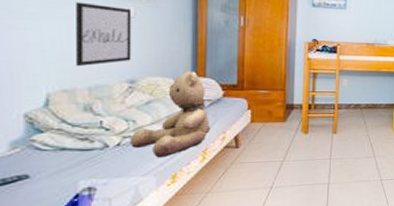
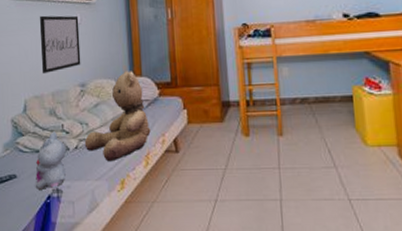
plush toy: none [57,128,103,190] -> present [35,131,66,191]

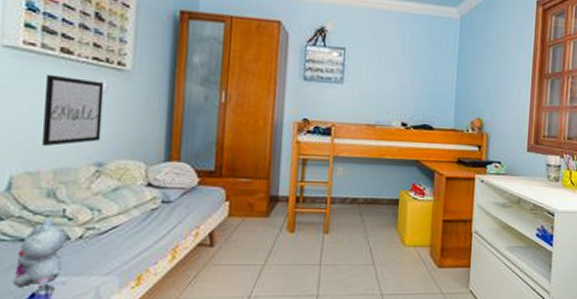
teddy bear: present [84,71,151,162] -> none [93,154,183,255]

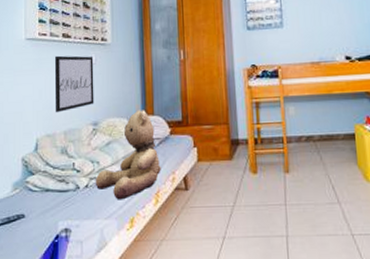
plush toy: present [13,217,65,288] -> none [43,170,76,231]
teddy bear: none [93,154,183,255] -> present [95,110,161,200]

